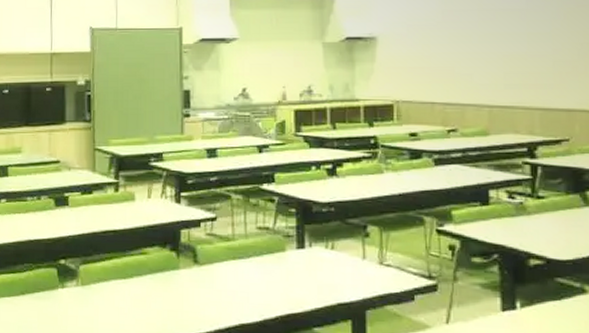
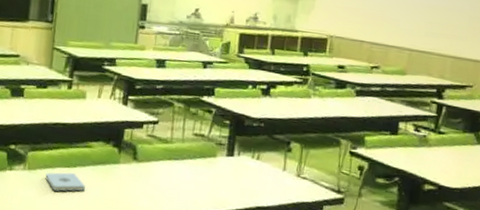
notepad: none [101,284,145,307] -> present [45,172,85,192]

